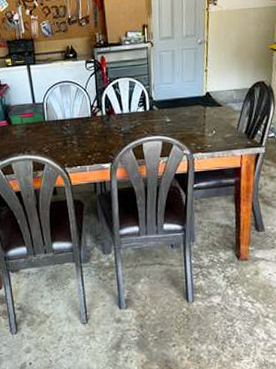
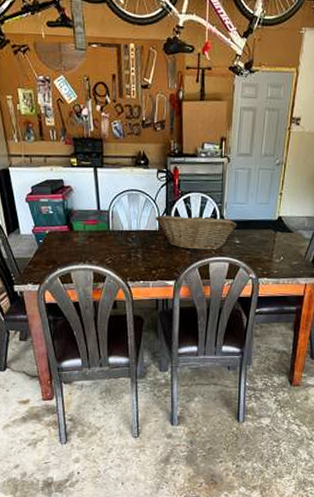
fruit basket: none [87,97,166,133] -> present [155,214,236,251]

